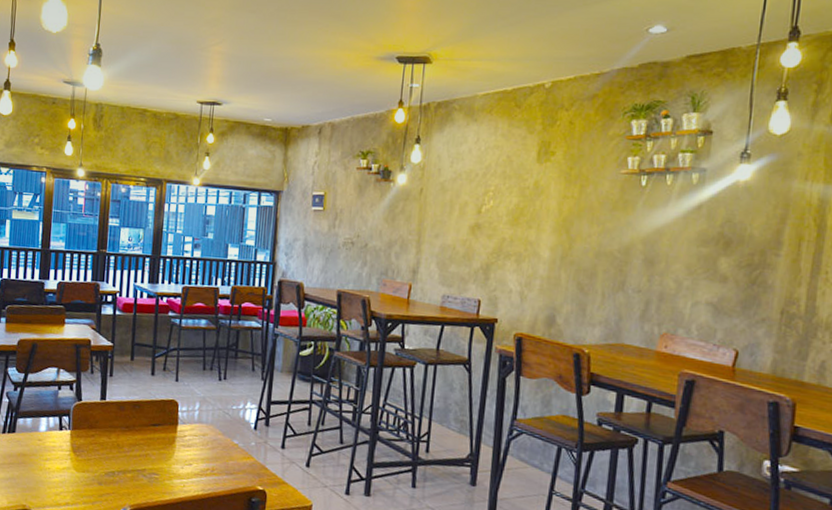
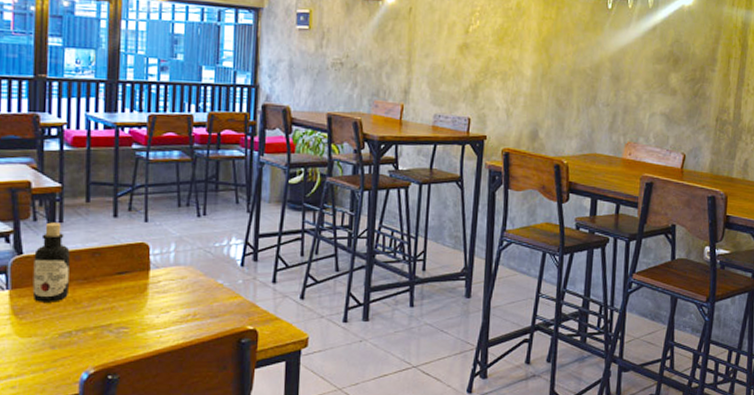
bottle: none [87,375,117,445] -> present [32,222,70,302]

